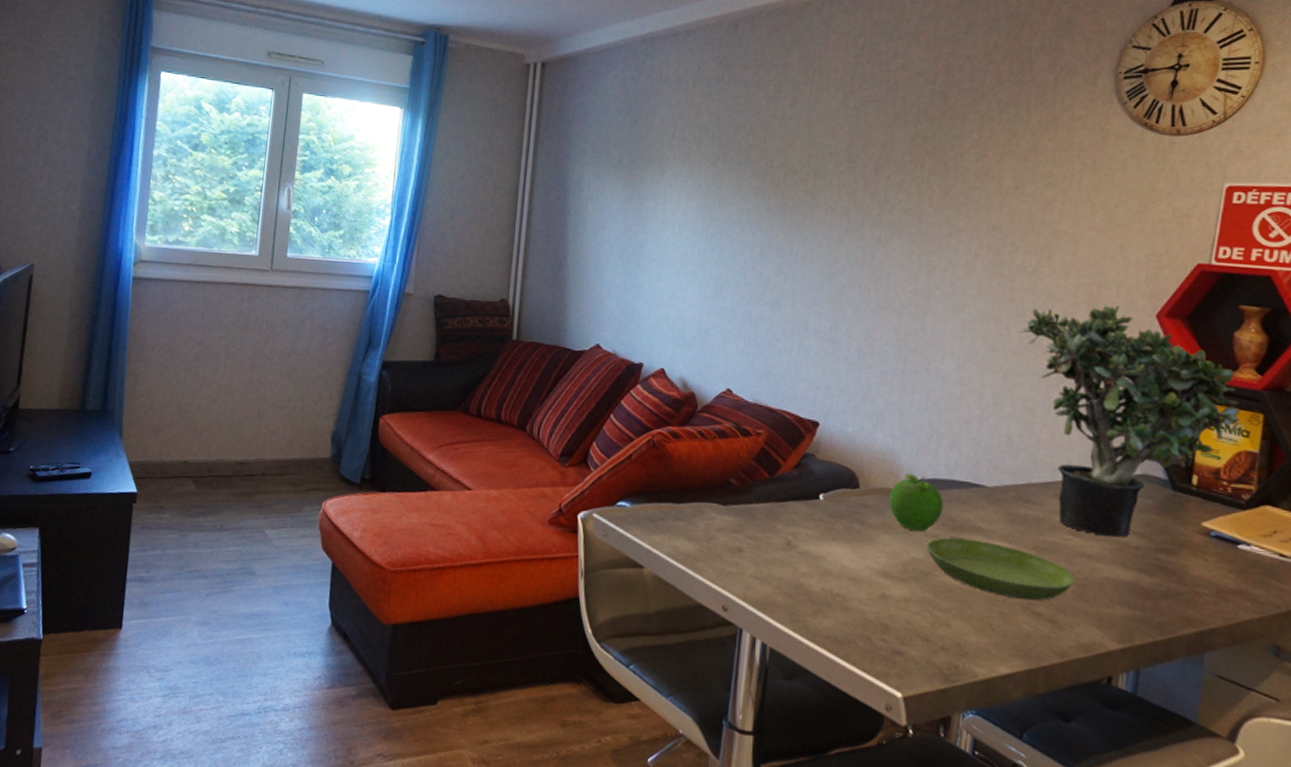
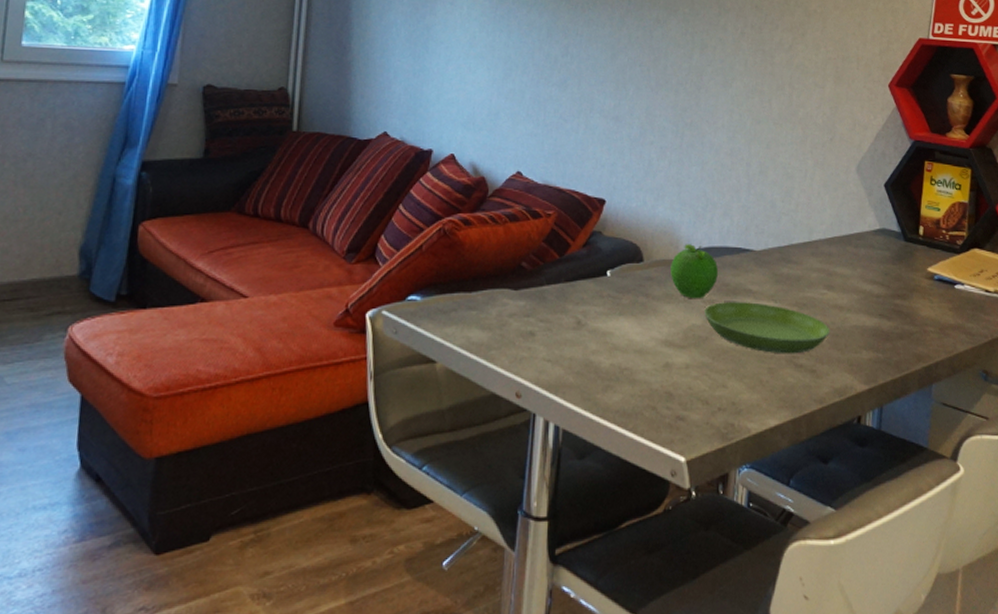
potted plant: present [1019,305,1239,538] -> none [779,77,953,288]

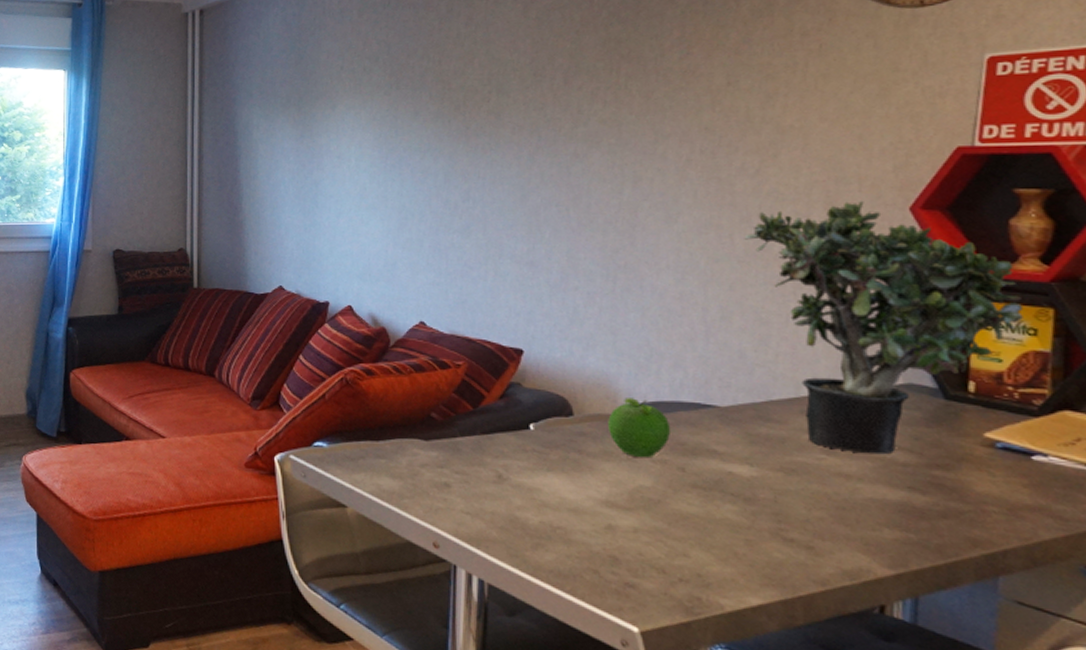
saucer: present [704,302,831,354] -> none [654,463,834,527]
potted plant: none [779,77,953,288] -> present [744,201,1023,455]

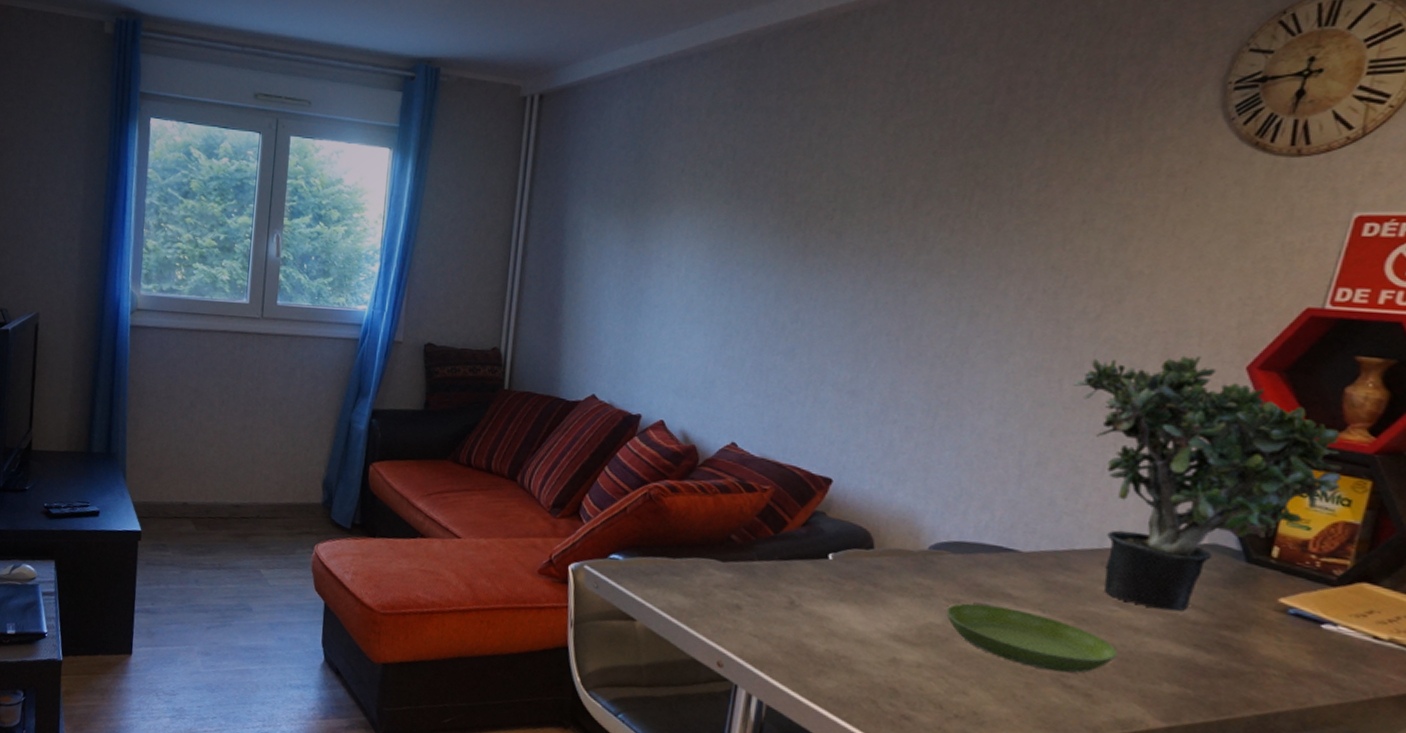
fruit: present [608,398,672,458] -> none [906,535,970,597]
saucer: none [654,463,834,527] -> present [946,603,1119,673]

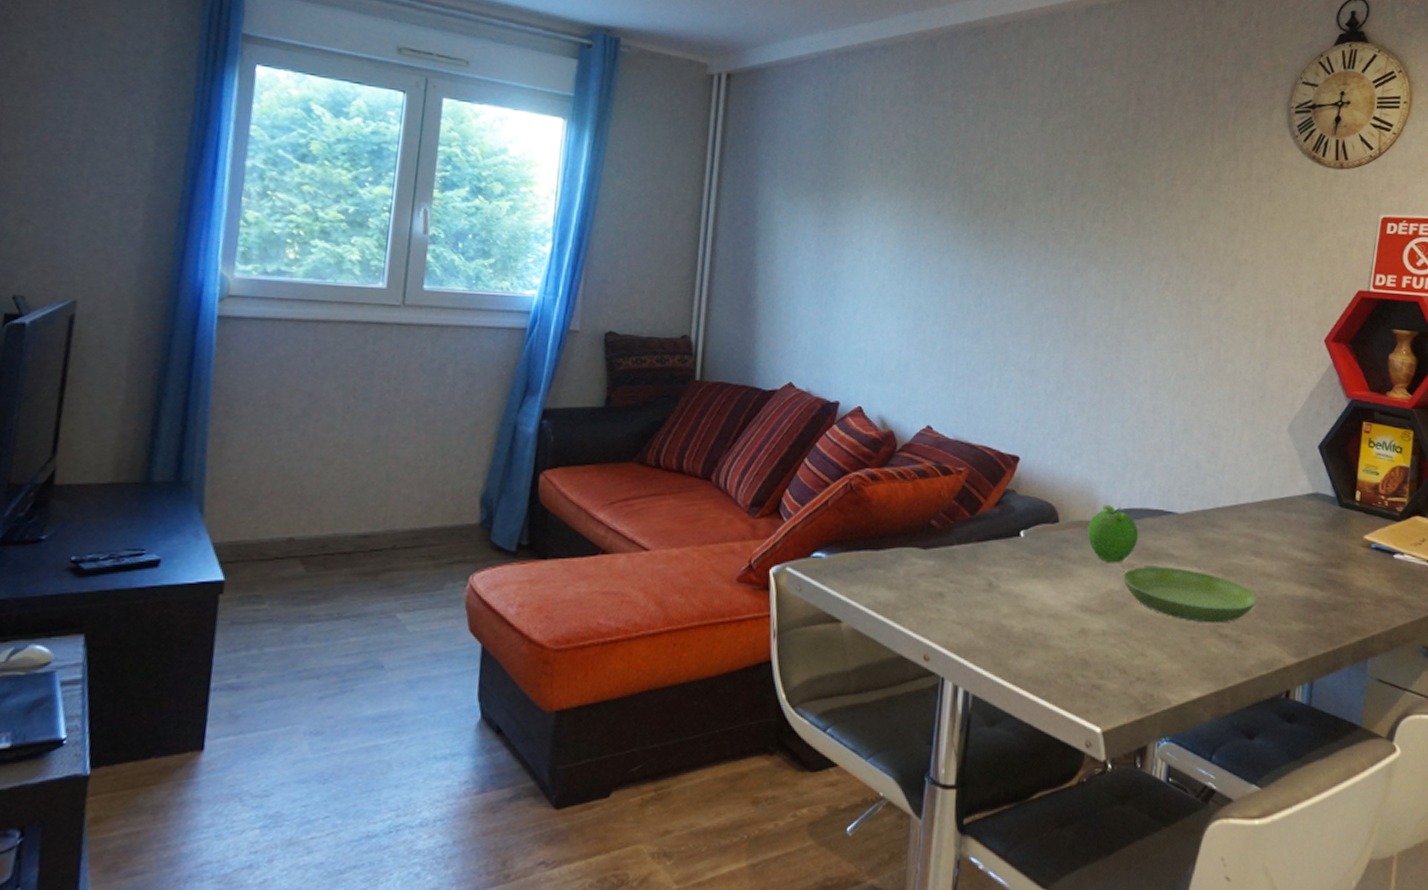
fruit: none [906,535,970,597] -> present [1088,505,1139,563]
potted plant: present [1073,355,1342,612] -> none [1205,331,1394,556]

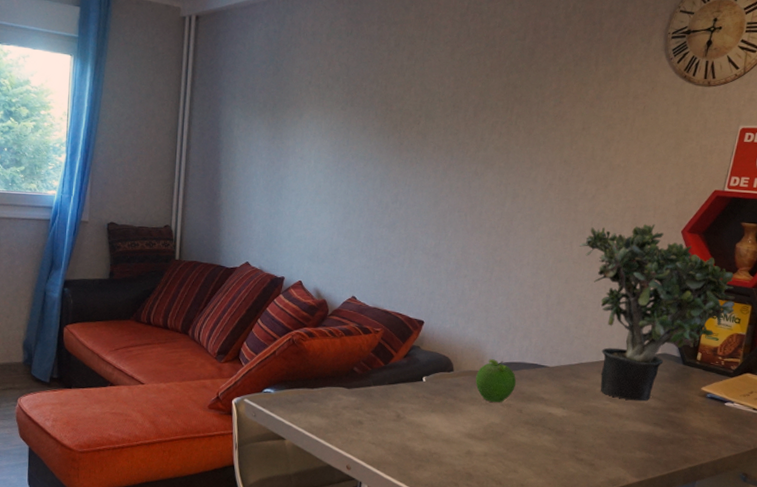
saucer: present [1123,567,1258,623] -> none [502,406,610,451]
potted plant: none [1205,331,1394,556] -> present [579,224,735,402]

